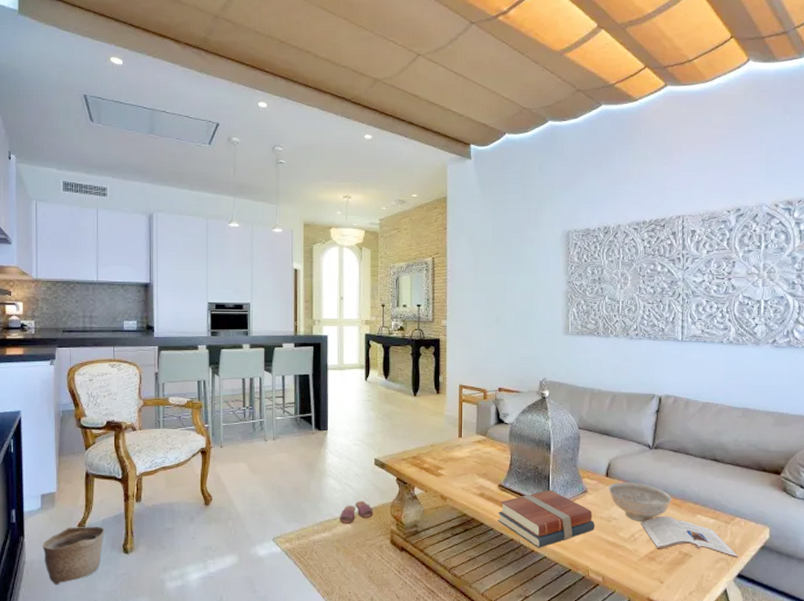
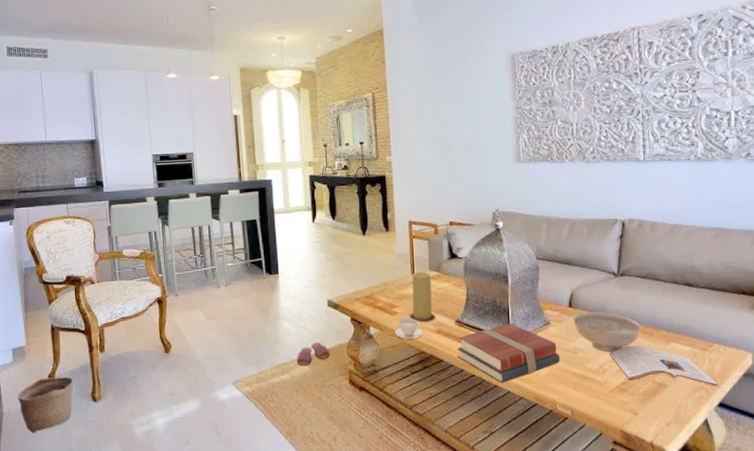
teacup: none [439,480,466,501] -> present [395,318,423,339]
candle: none [454,435,479,485] -> present [410,272,435,322]

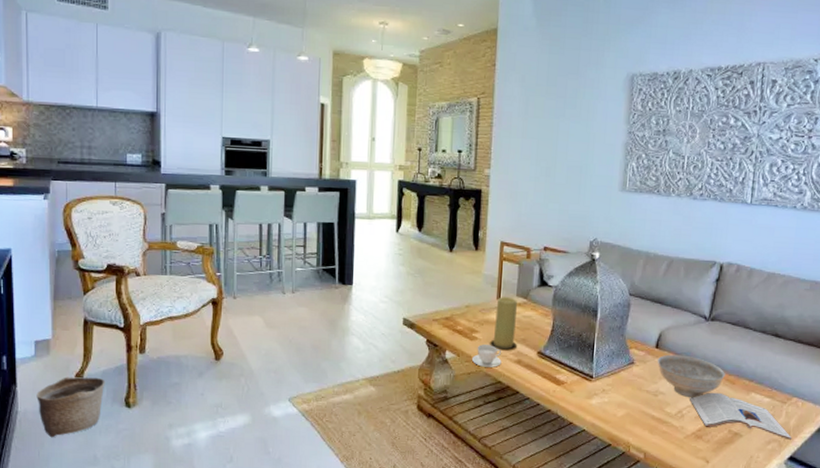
slippers: present [297,342,329,365] -> none [363,362,399,386]
books: present [456,323,561,383] -> none [534,359,641,421]

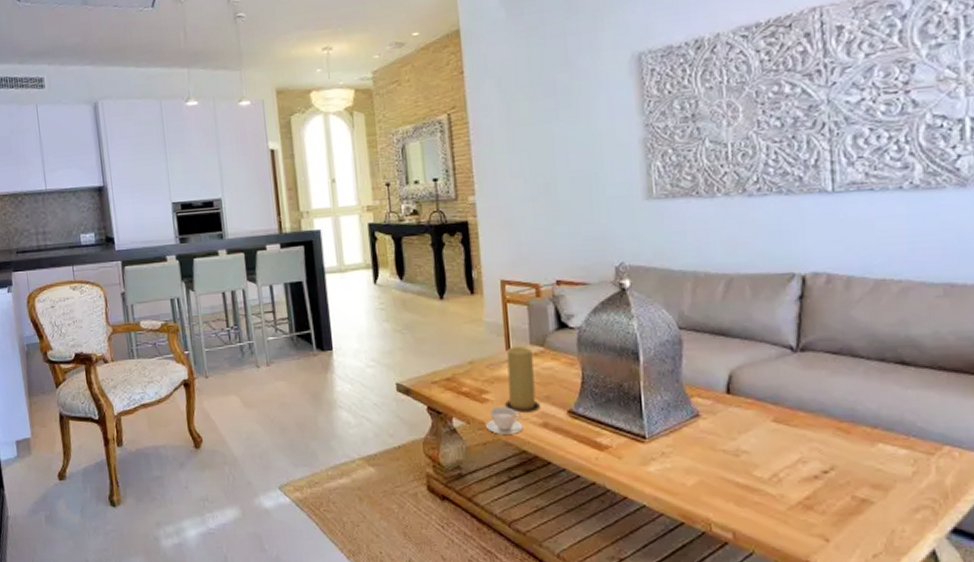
basket: present [36,377,105,438] -> none [23,475,88,543]
decorative bowl: present [658,354,725,398] -> none [732,400,834,456]
magazine: present [690,392,793,440] -> none [787,446,953,505]

